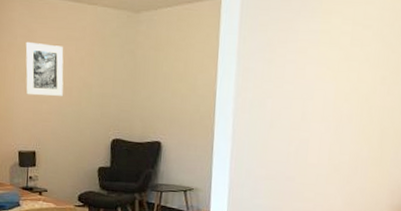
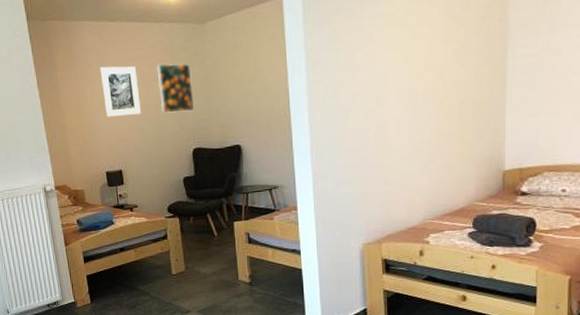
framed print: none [84,47,120,101] -> present [156,63,195,113]

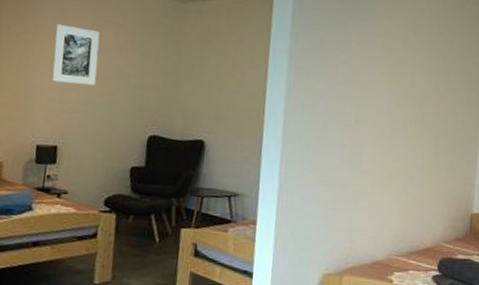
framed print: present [156,63,195,113] -> none [120,34,163,94]

